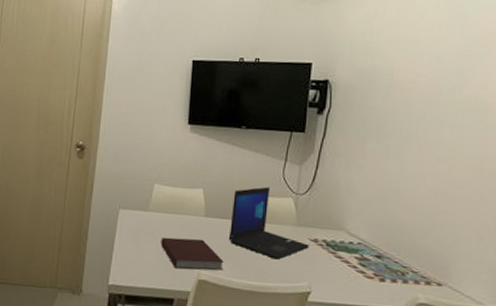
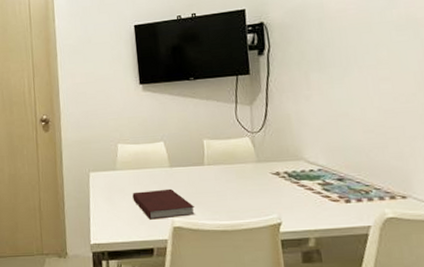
laptop: present [228,186,309,260] -> none [193,130,272,197]

